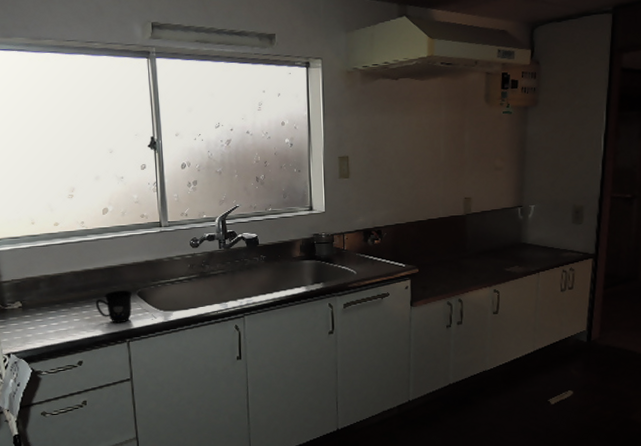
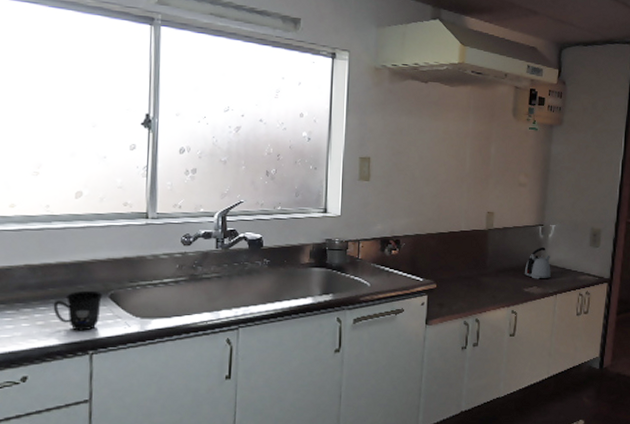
kettle: none [504,228,532,259] -> present [524,247,551,279]

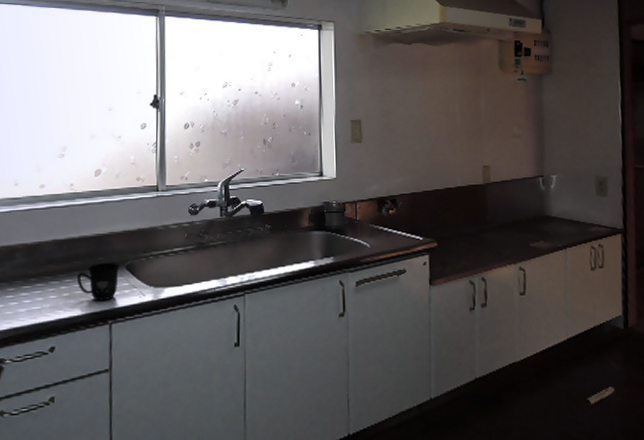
kettle: present [524,247,551,279] -> none [528,199,558,233]

